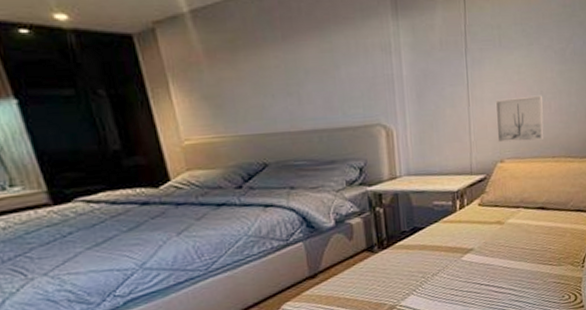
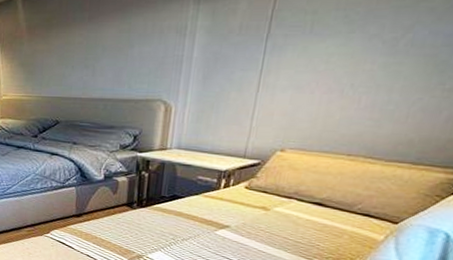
wall art: present [495,95,544,143] -> none [282,88,352,136]

